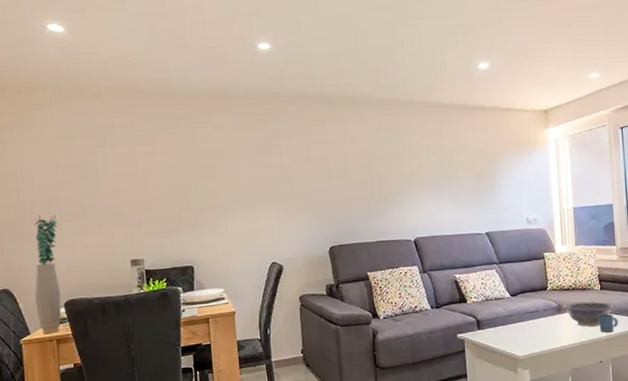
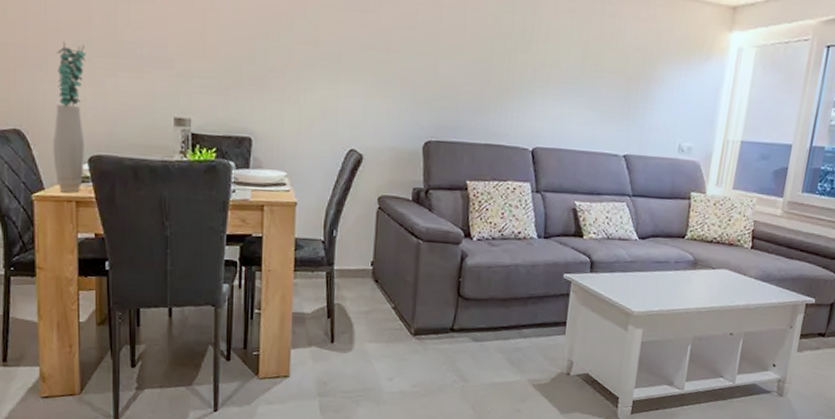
decorative bowl: present [561,301,615,327] -> none [698,258,764,291]
mug: present [597,313,618,333] -> none [738,277,764,302]

